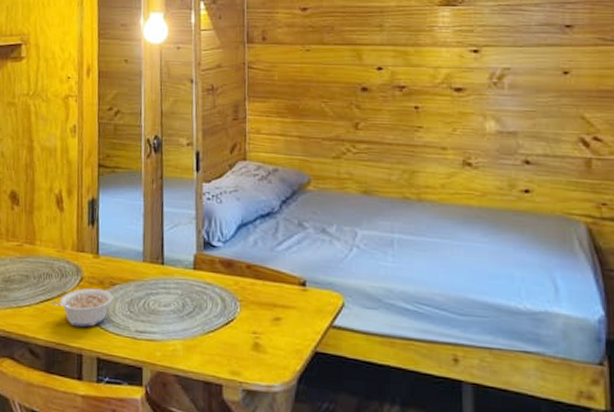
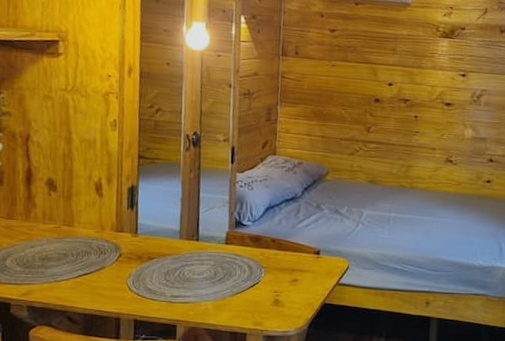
legume: present [51,288,114,328] -> none [90,262,151,296]

